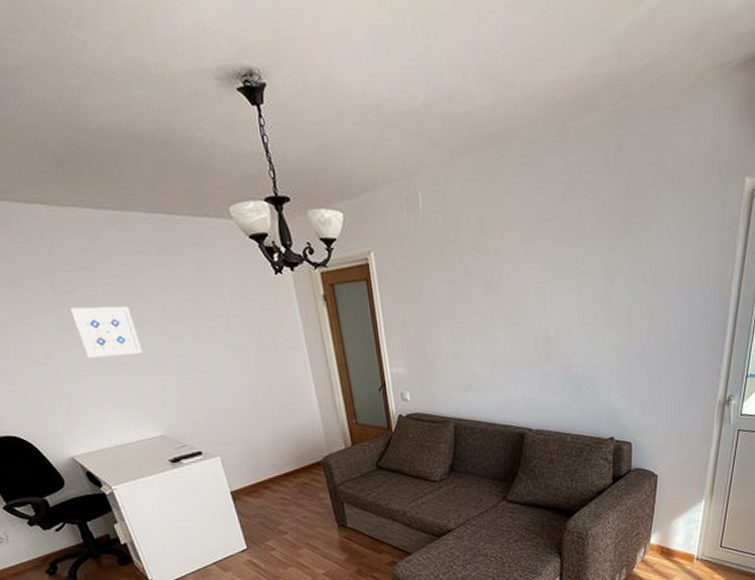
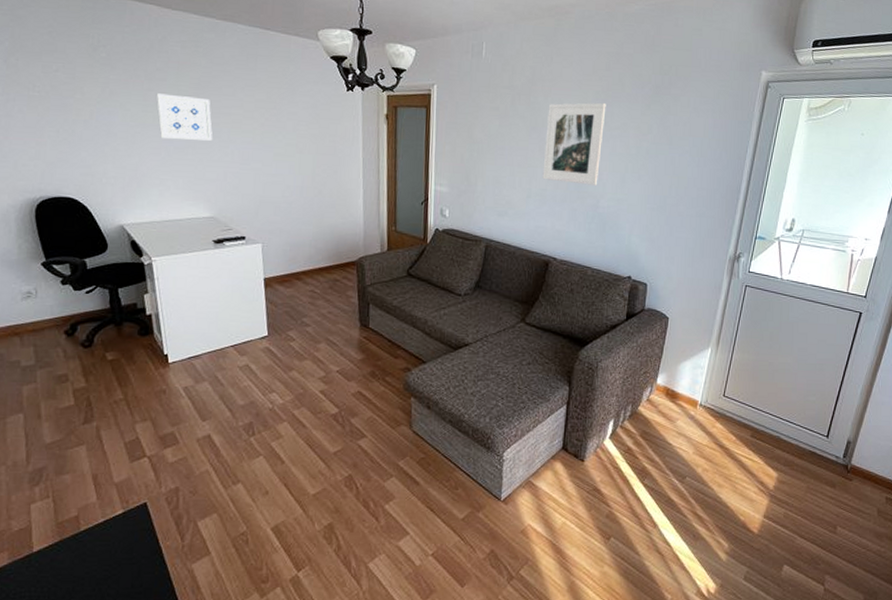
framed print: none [502,244,568,345] -> present [542,102,606,185]

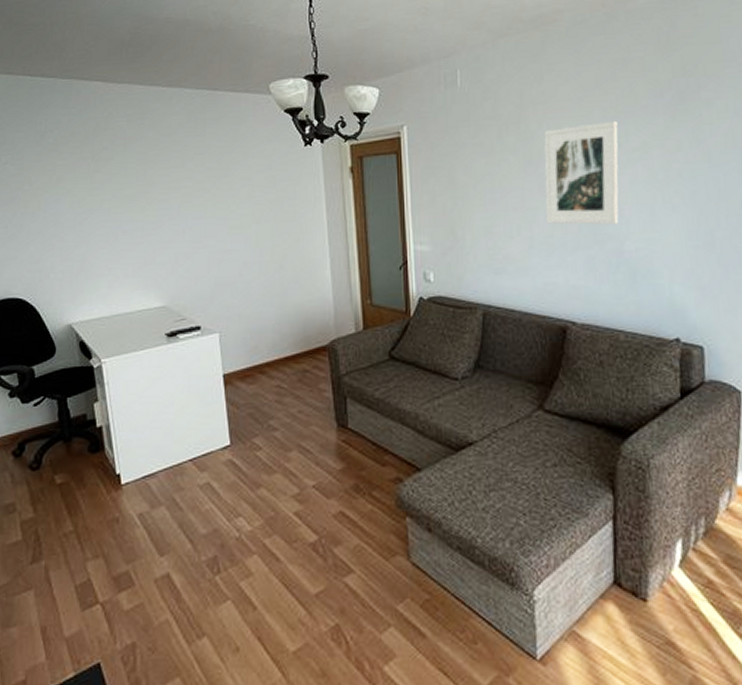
wall art: present [156,93,213,141] -> none [103,173,162,224]

